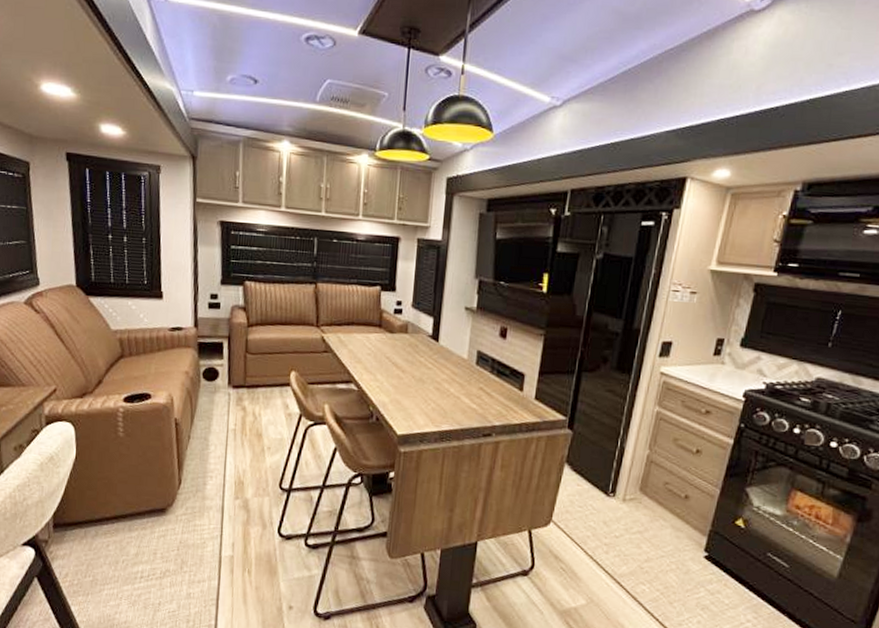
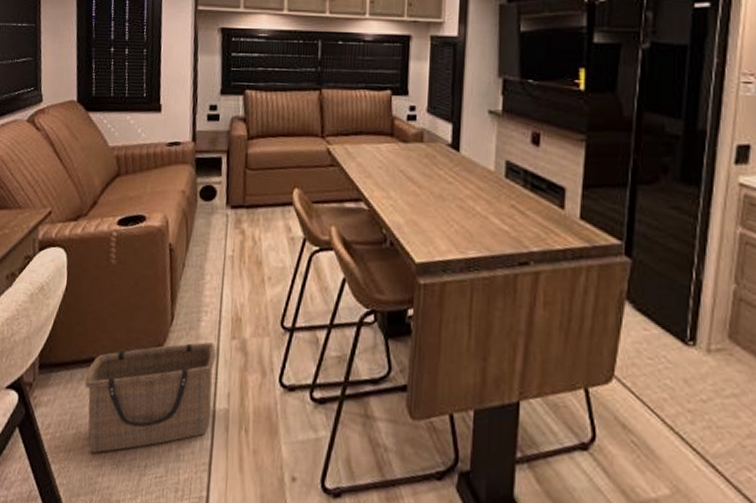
basket: none [99,502,221,595] -> present [84,342,216,453]

